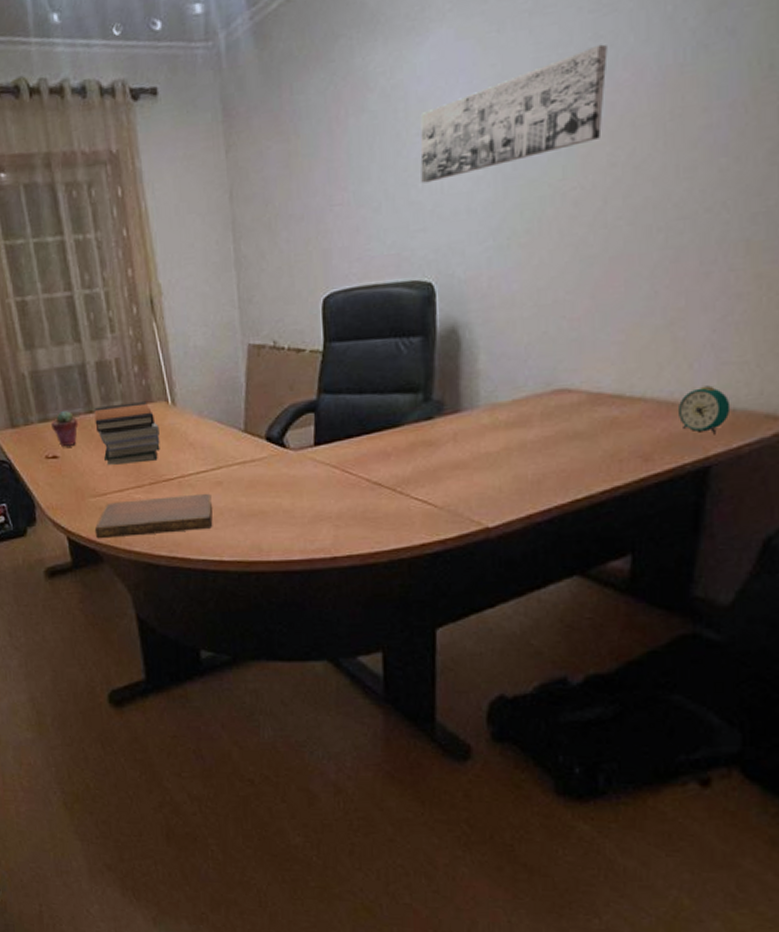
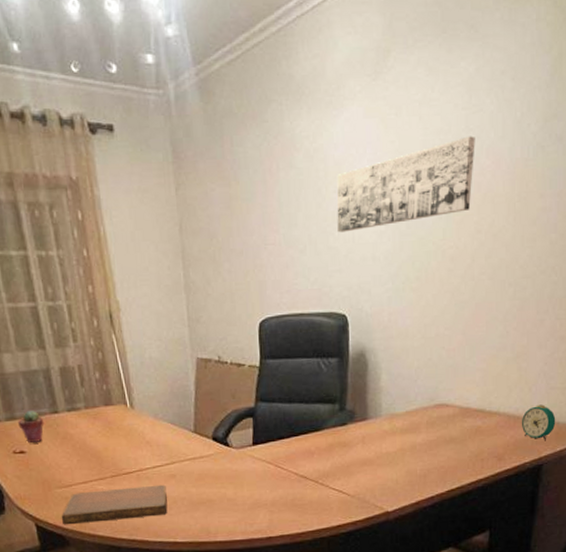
book stack: present [94,402,160,465] -> none [59,404,120,460]

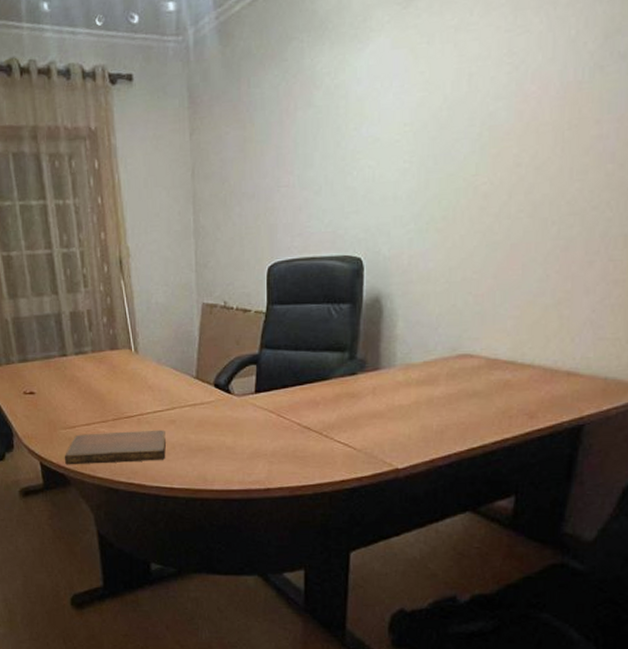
potted succulent: present [18,411,44,442] -> none [30,354,53,384]
wall art: present [336,136,475,233] -> none [356,60,519,172]
alarm clock: present [521,404,556,440] -> none [559,357,603,397]

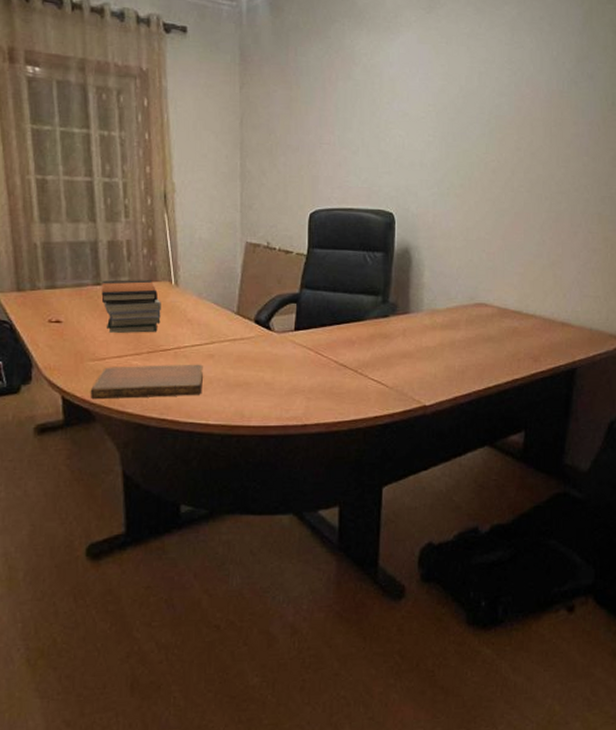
book stack: none [67,349,123,402] -> present [101,280,161,333]

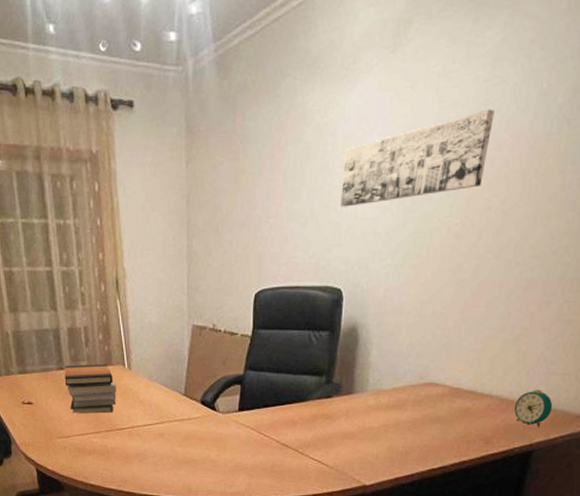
notebook: present [90,364,203,400] -> none [59,442,154,472]
wall art: none [389,67,517,139] -> present [340,109,495,207]
alarm clock: none [556,310,589,345] -> present [514,389,553,426]

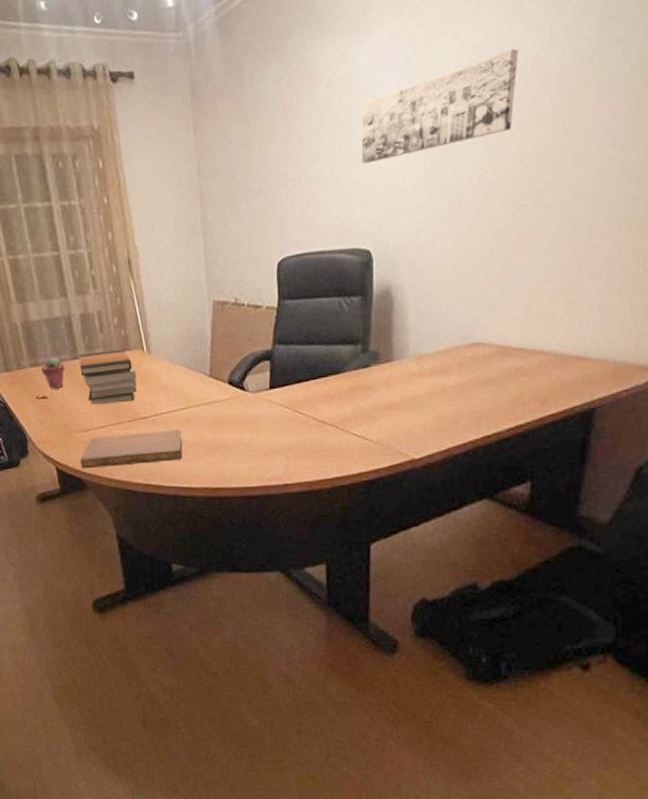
potted succulent: none [28,366,51,395] -> present [41,357,65,388]
notebook: none [59,442,154,472] -> present [80,429,182,469]
alarm clock: present [514,389,553,426] -> none [570,341,612,381]

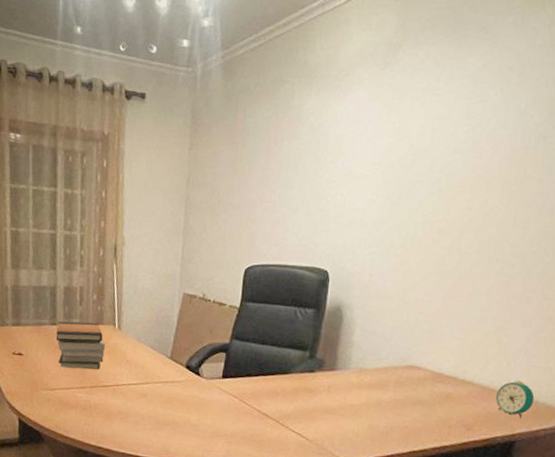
potted succulent: present [41,357,65,388] -> none [21,320,43,348]
notebook: present [80,429,182,469] -> none [41,396,137,429]
wall art: present [361,48,518,164] -> none [330,122,476,198]
alarm clock: none [570,341,612,381] -> present [495,380,535,417]

